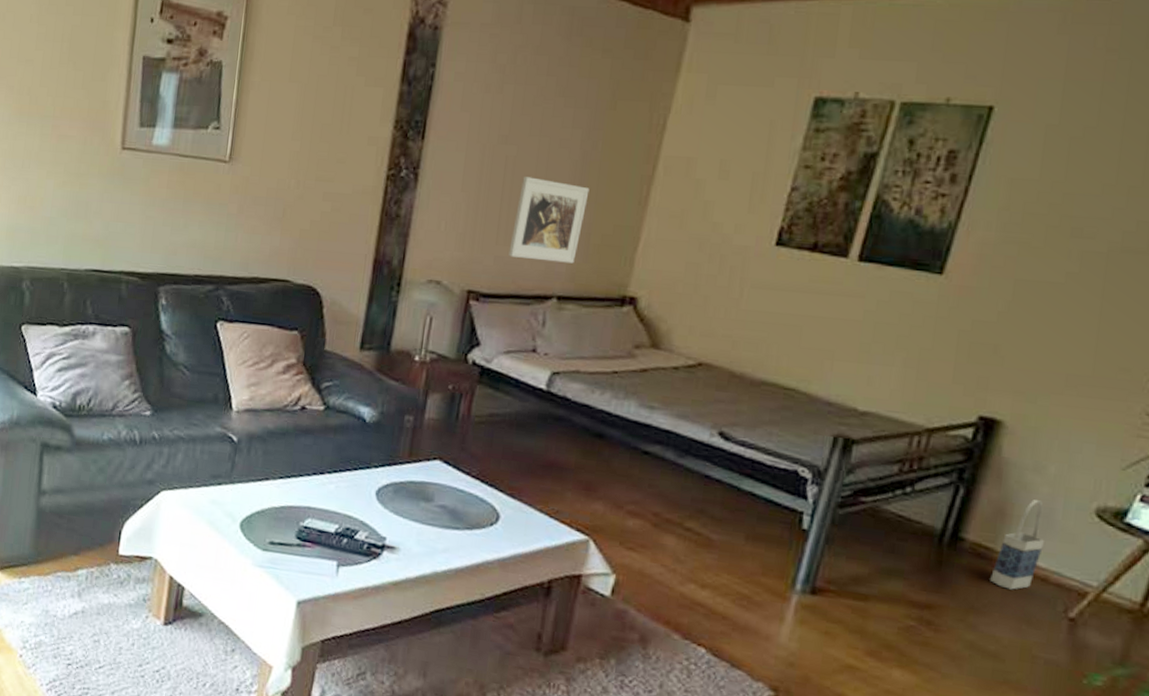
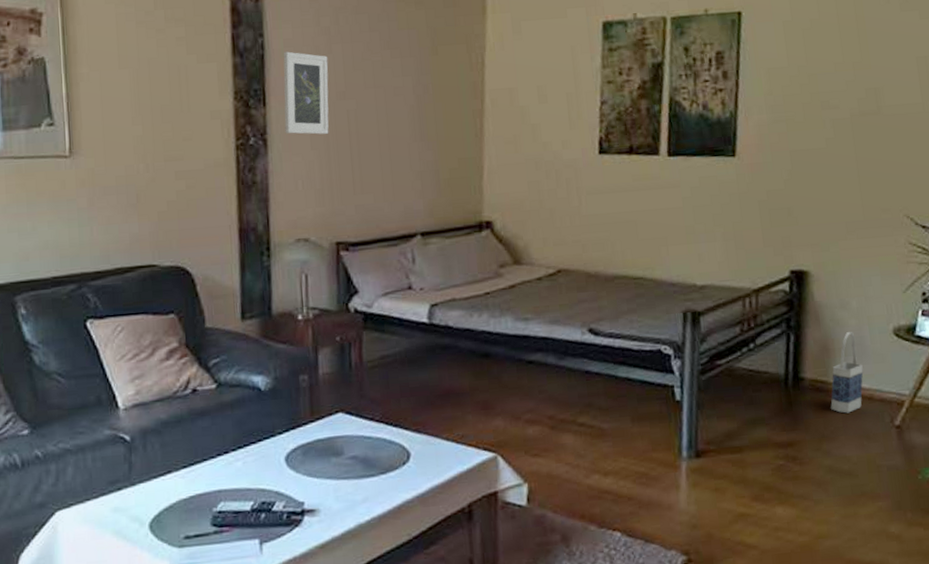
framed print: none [438,85,497,177] -> present [283,51,329,135]
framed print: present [508,177,590,264] -> none [366,126,430,204]

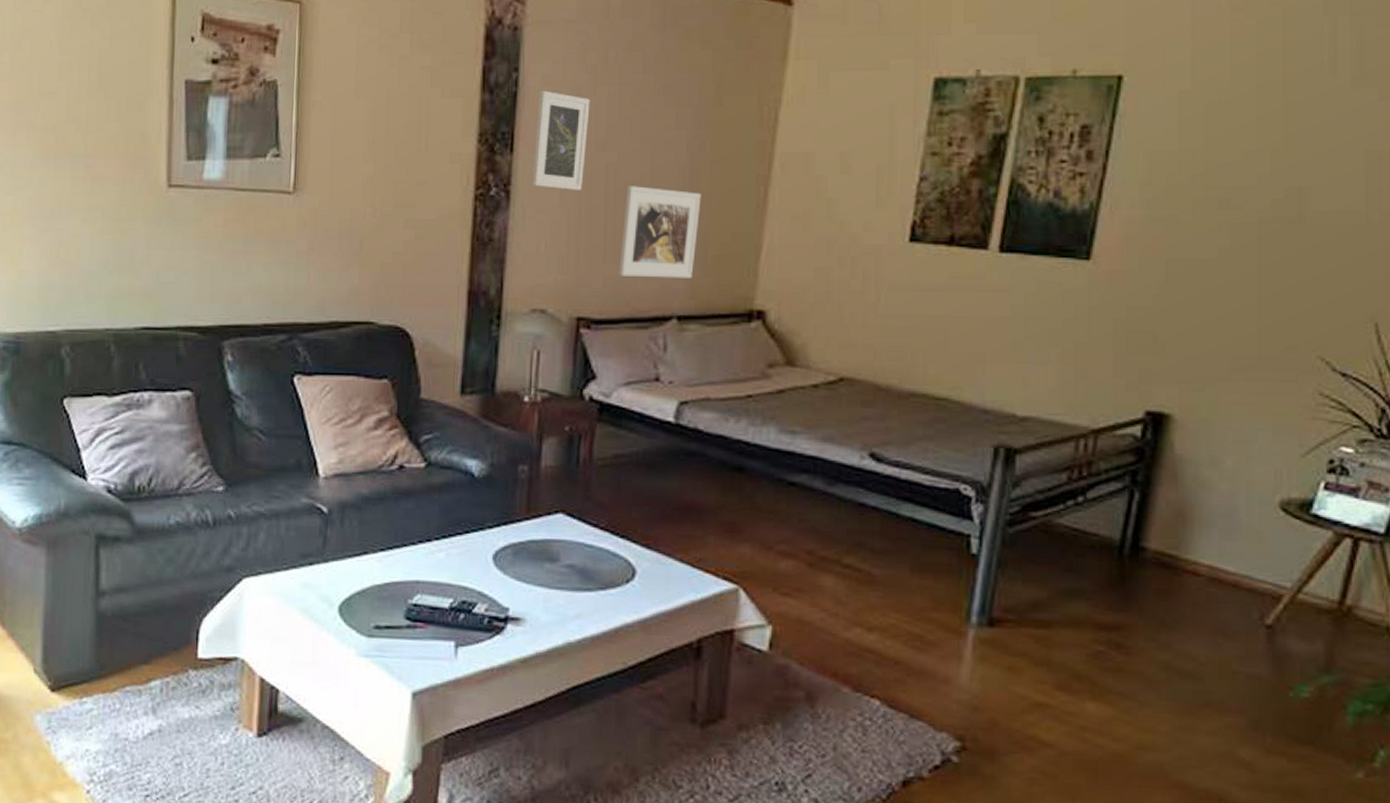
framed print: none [366,126,430,204] -> present [619,186,702,278]
bag: present [831,332,864,414] -> none [1178,498,1232,600]

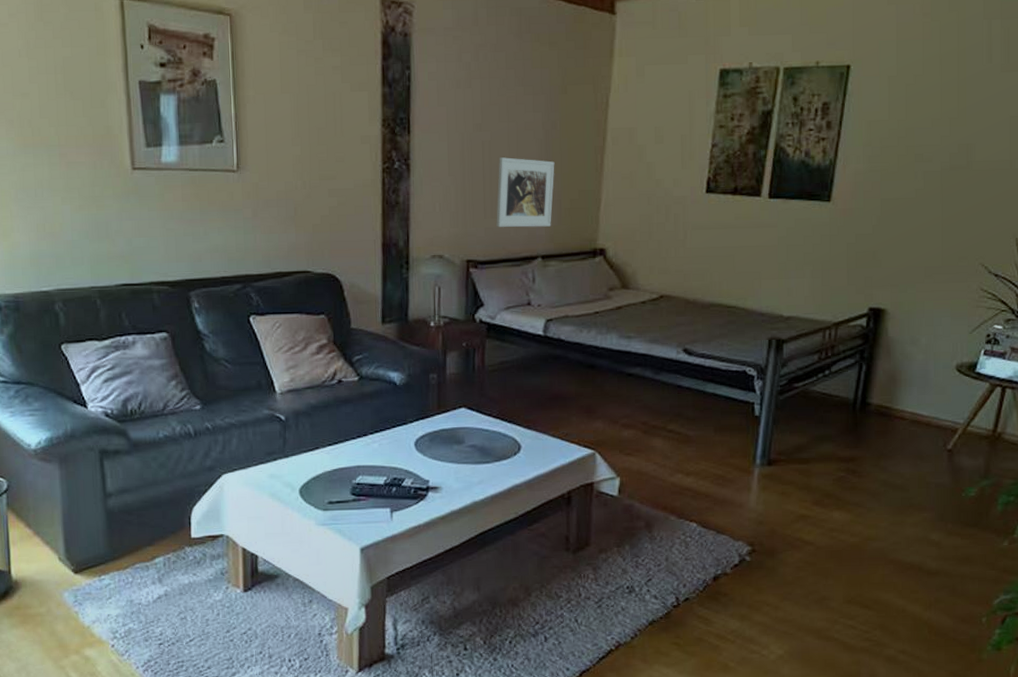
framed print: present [532,90,590,190] -> none [426,84,468,162]

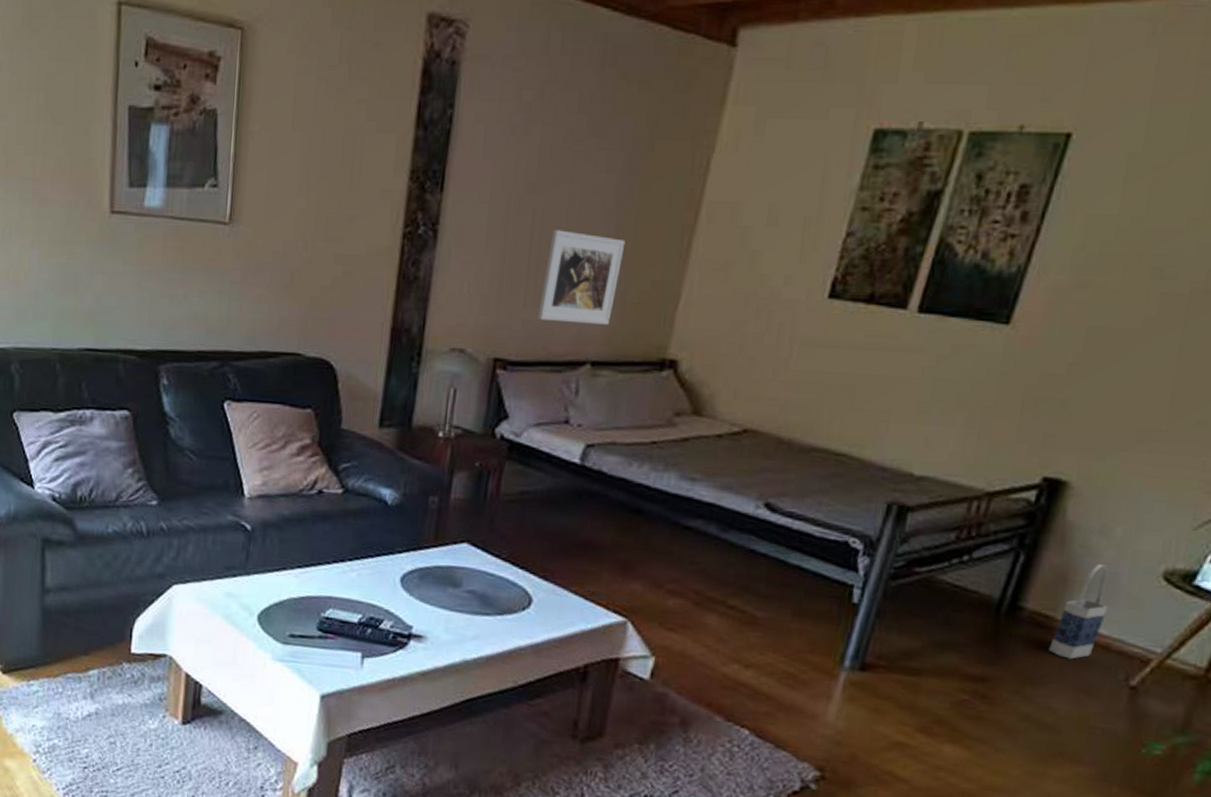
bag: none [892,365,925,436] -> present [1049,564,1109,660]

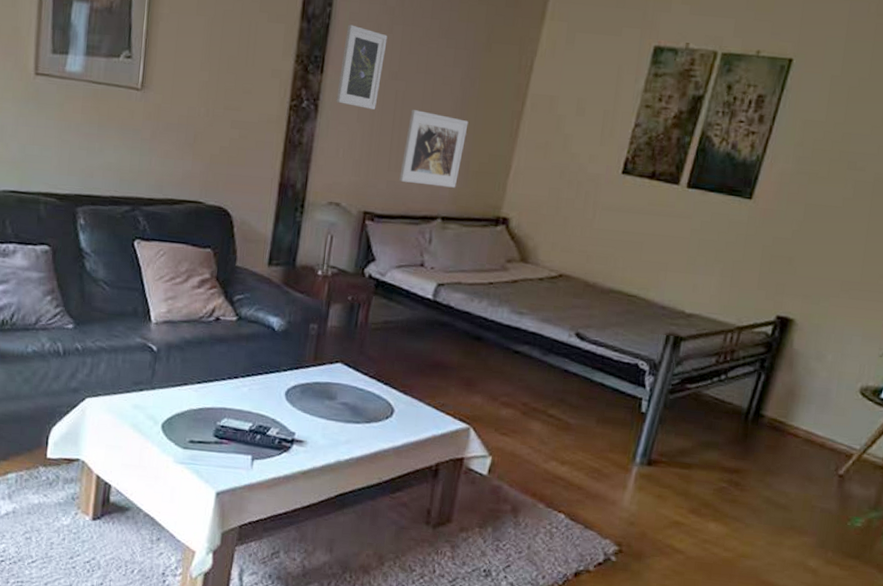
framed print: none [459,128,523,232] -> present [336,24,388,110]
bag: present [1049,564,1109,660] -> none [782,382,824,455]

